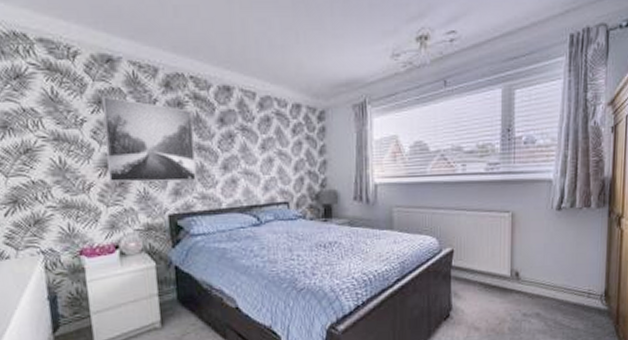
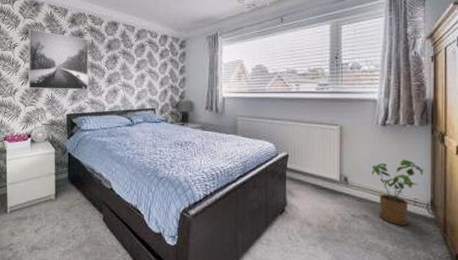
house plant: none [545,247,600,321] -> present [371,159,424,225]

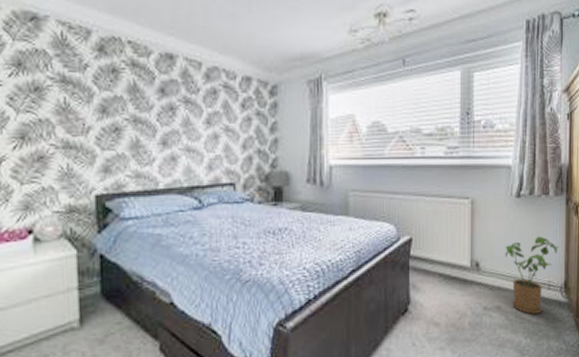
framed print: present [28,29,89,90] -> none [21,58,130,158]

